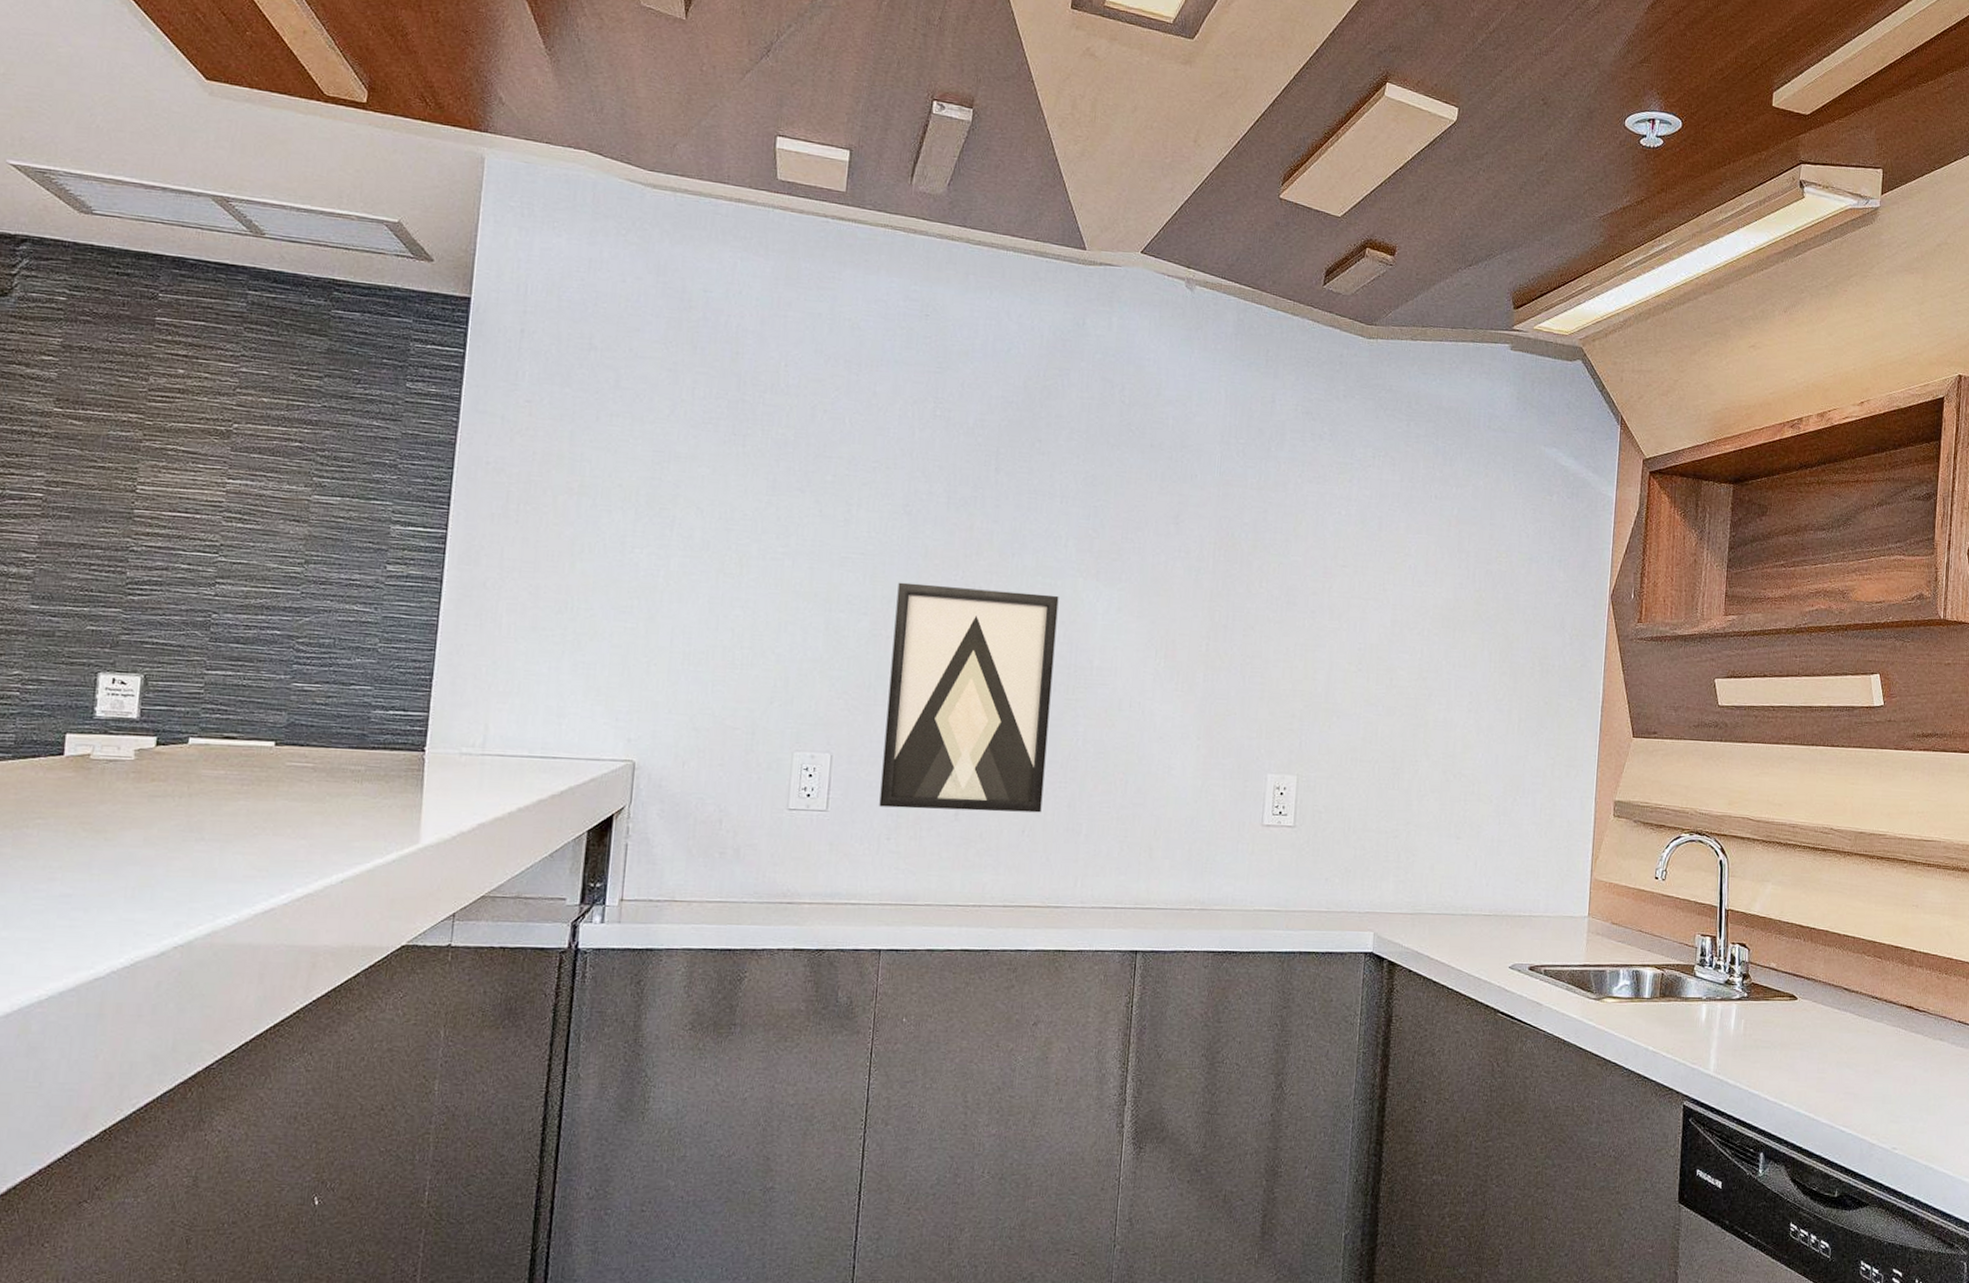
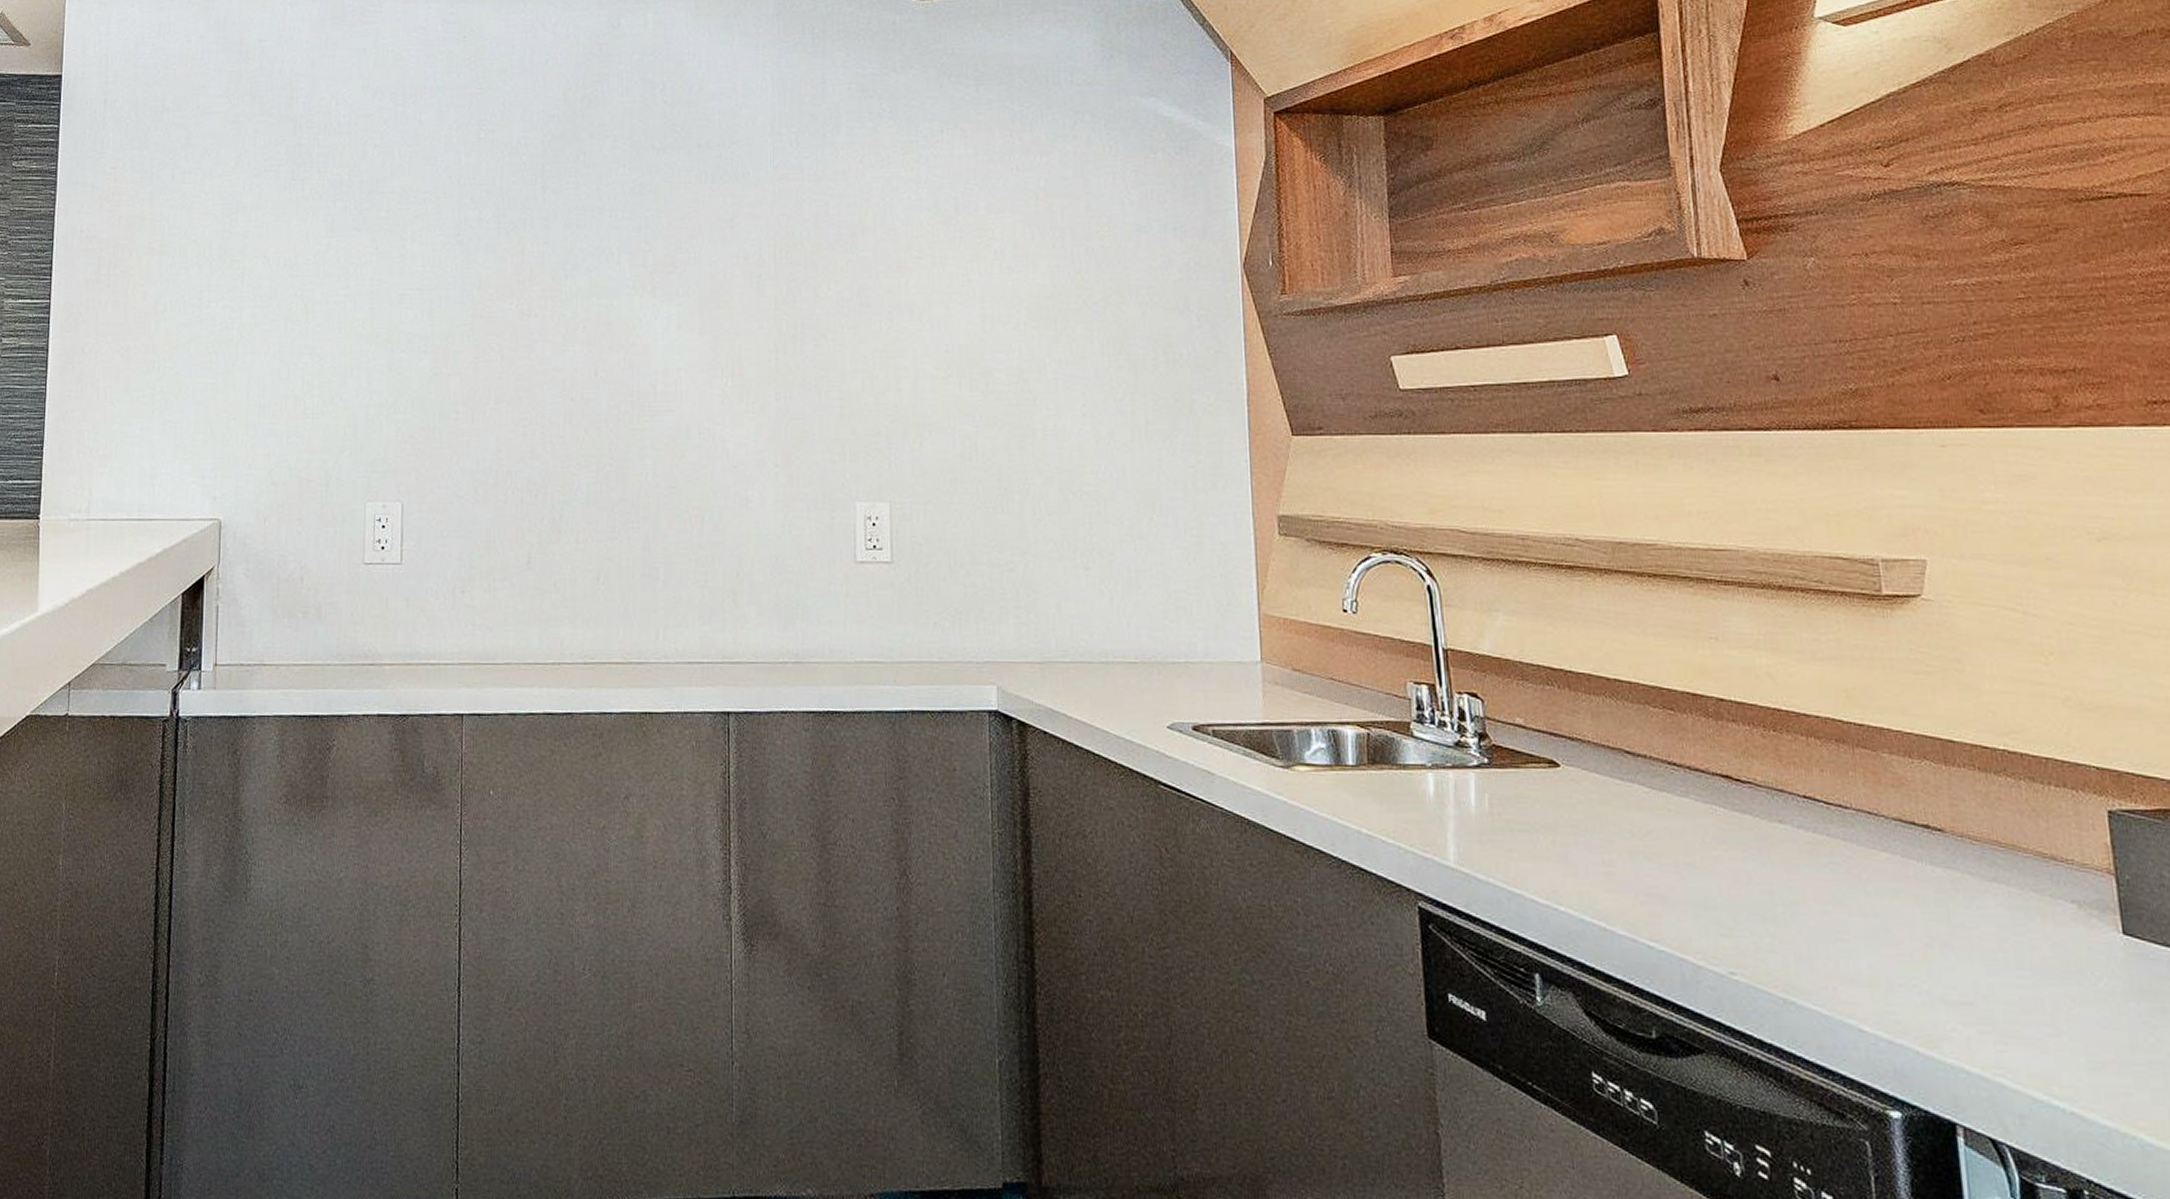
wall art: present [879,582,1059,813] -> none [451,316,616,558]

